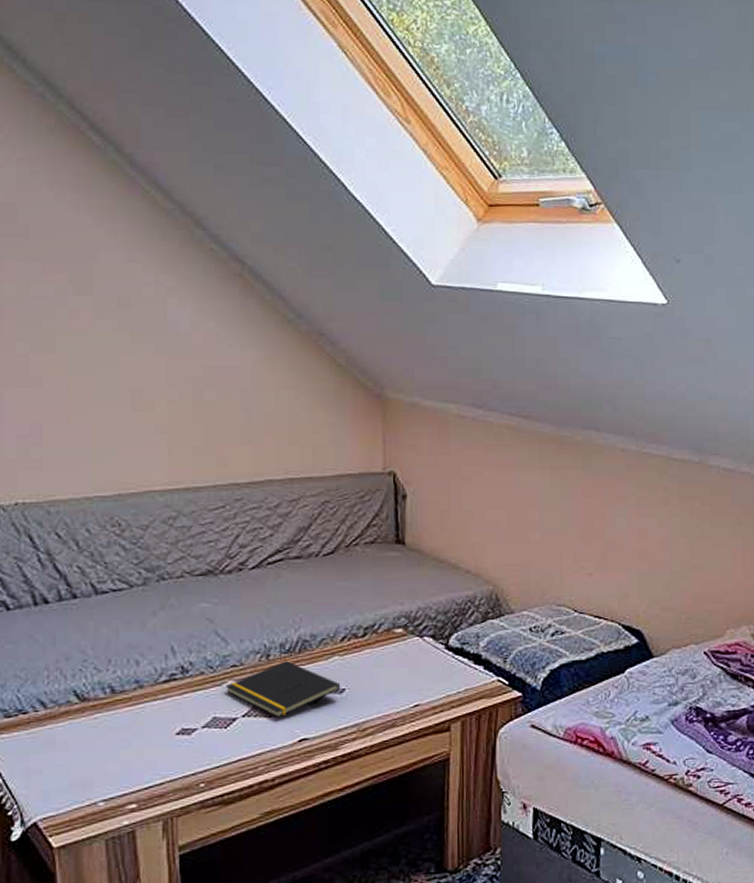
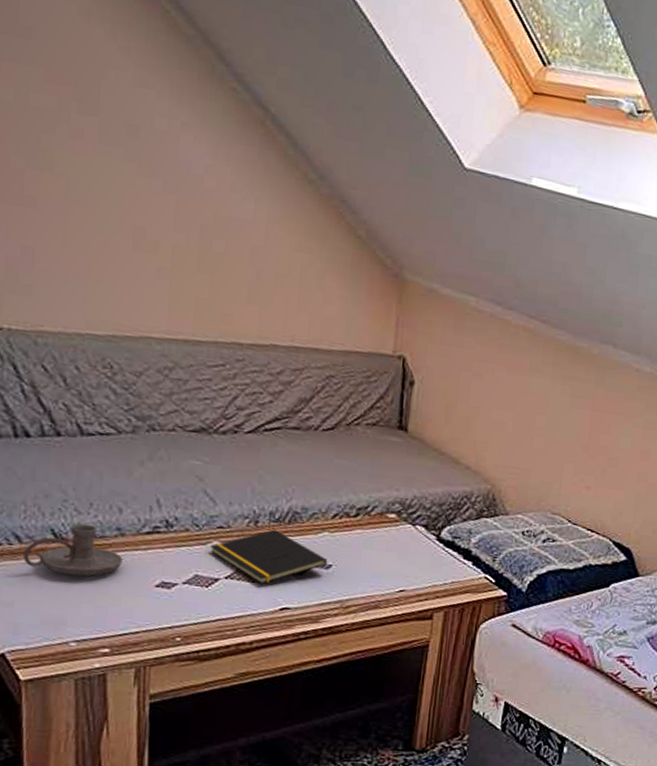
candle holder: none [49,681,143,735] -> present [23,523,123,577]

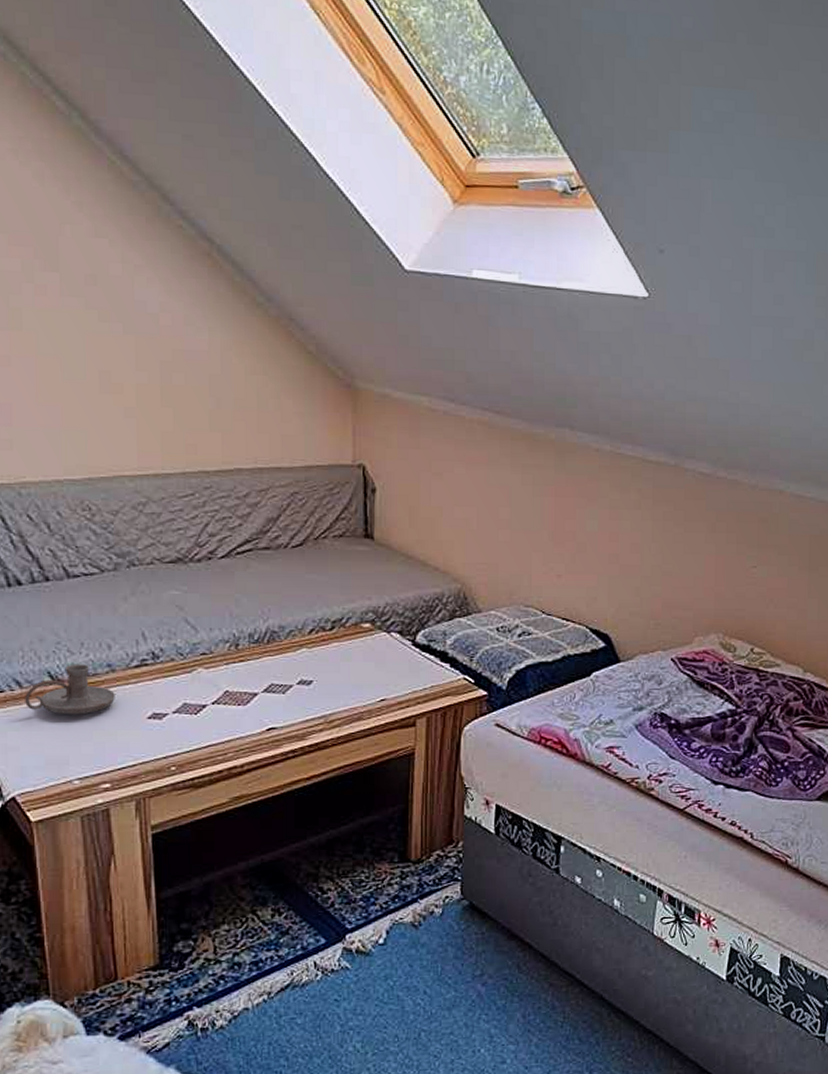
notepad: present [210,529,328,584] -> none [196,651,309,706]

